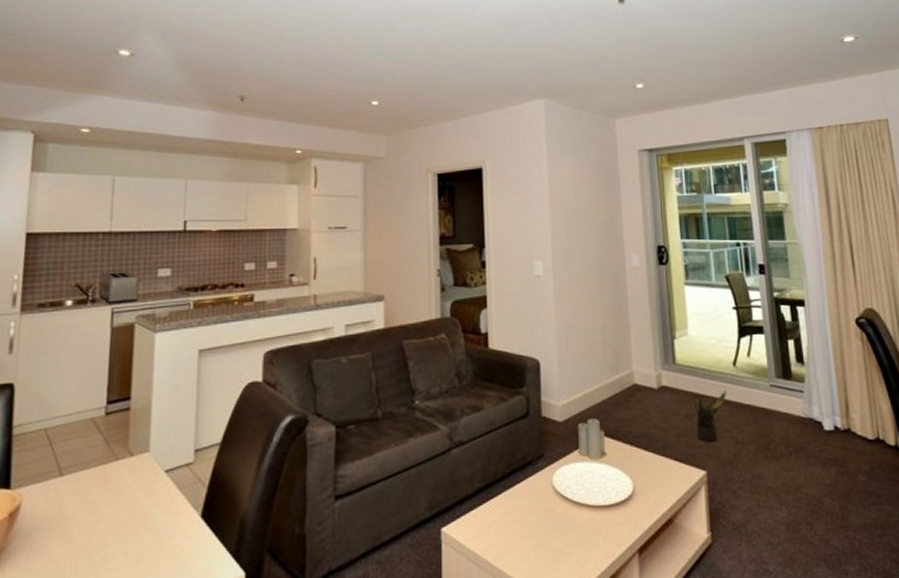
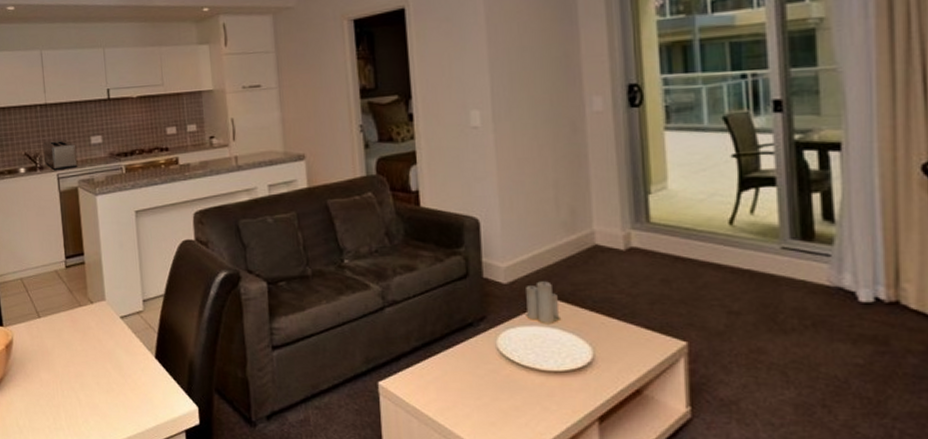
potted plant: present [693,391,727,442] -> none [671,253,718,310]

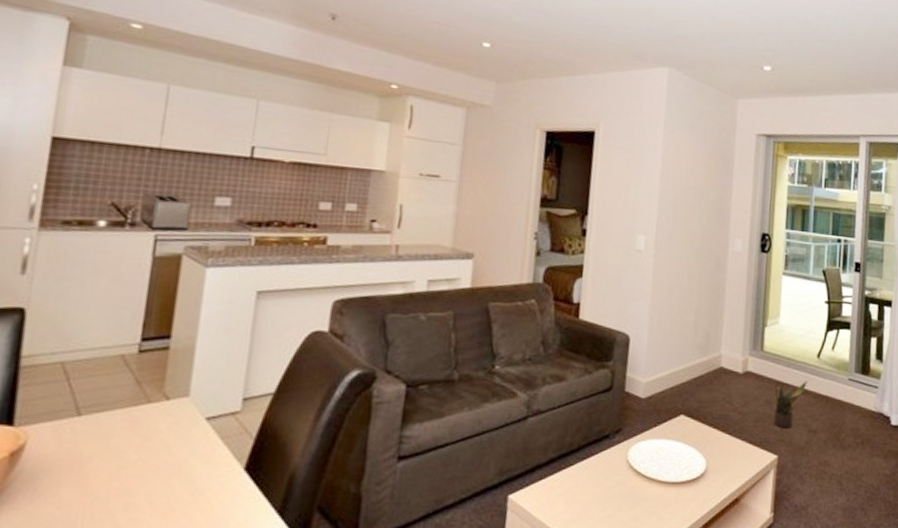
candle: present [526,280,562,325] -> none [656,396,686,438]
potted plant: none [671,253,718,310] -> present [774,381,807,428]

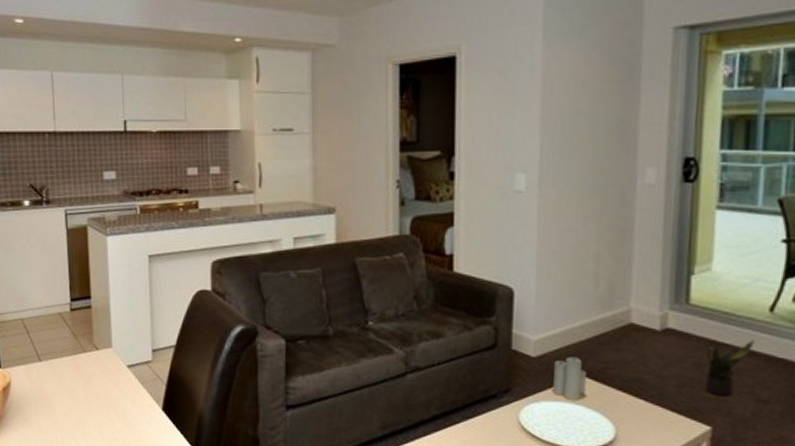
toaster: present [140,193,192,231] -> none [49,172,88,206]
candle: none [656,396,686,438] -> present [551,355,588,401]

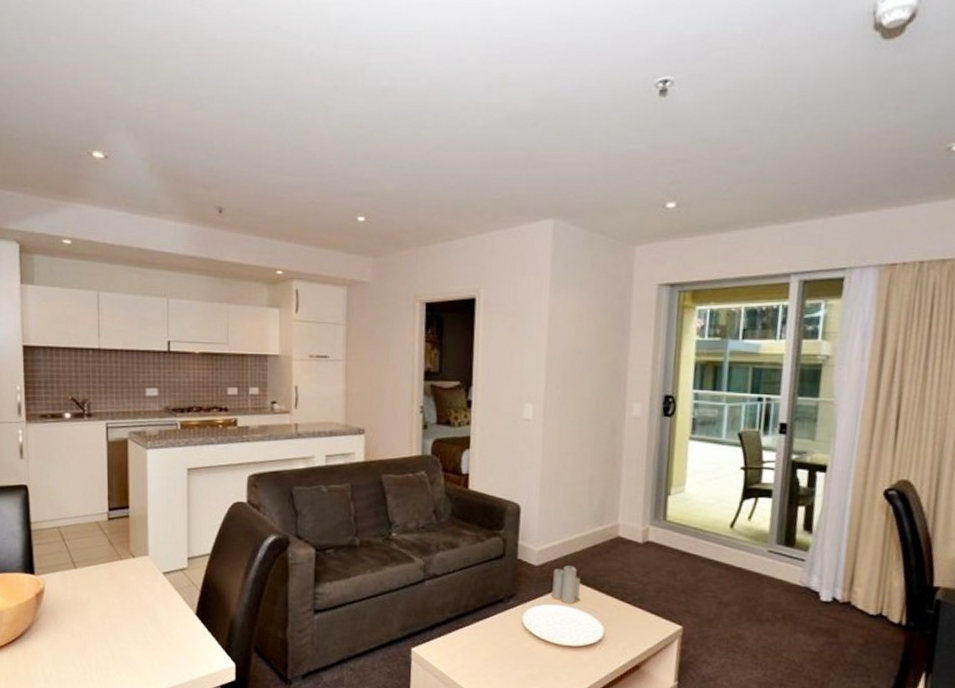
potted plant: present [705,340,755,396] -> none [678,552,718,600]

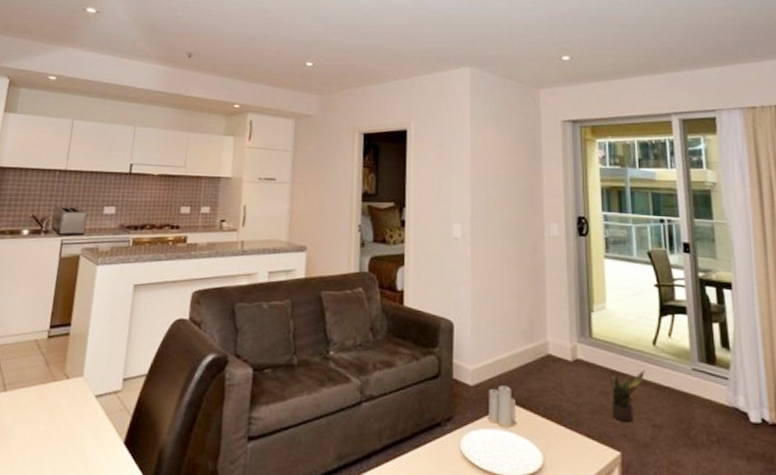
toaster: none [92,387,130,420] -> present [51,206,88,236]
potted plant: none [678,552,718,600] -> present [609,370,645,422]

